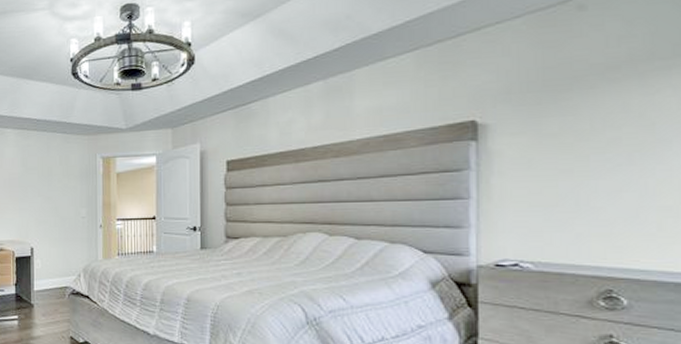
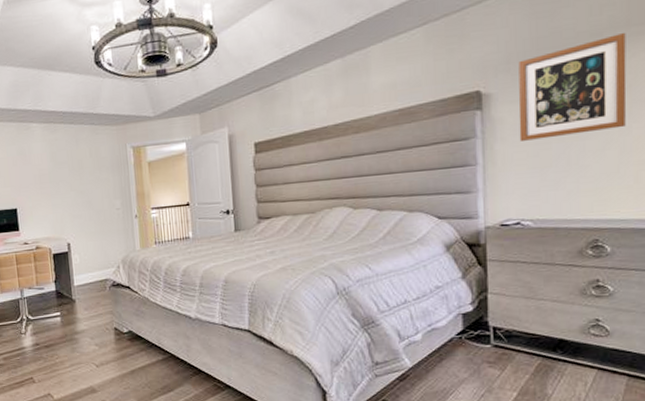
wall art: none [520,67,649,176] -> present [518,33,627,141]

